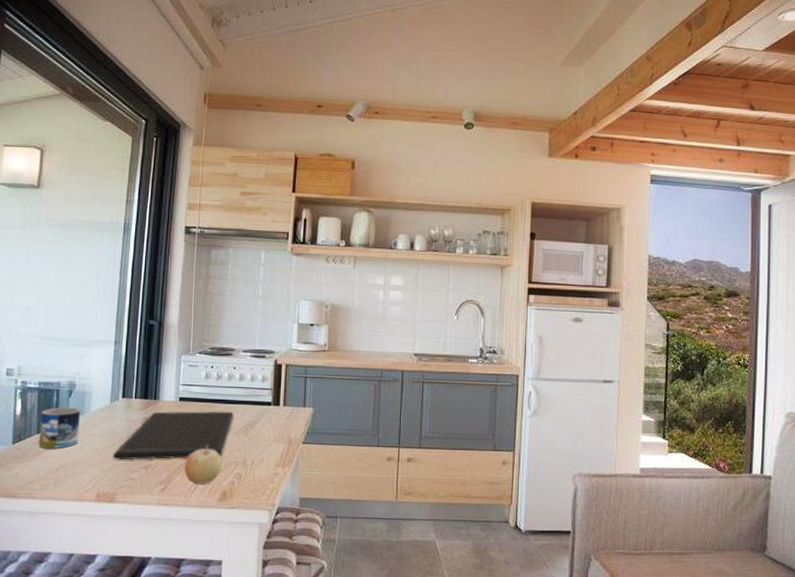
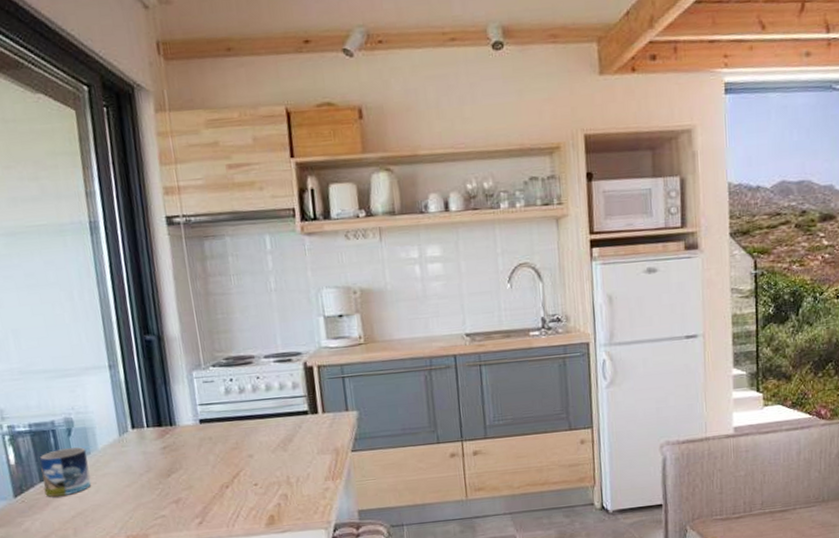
cutting board: present [113,411,234,461] -> none [135,427,267,499]
fruit: present [185,445,223,484] -> none [220,468,264,512]

